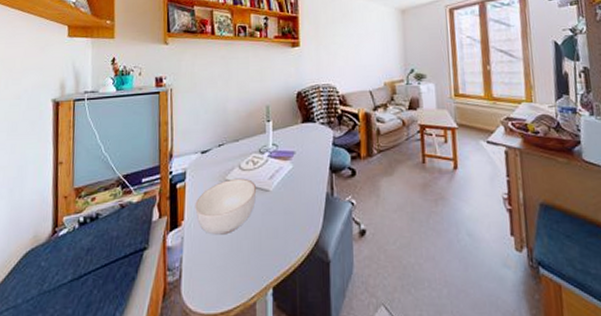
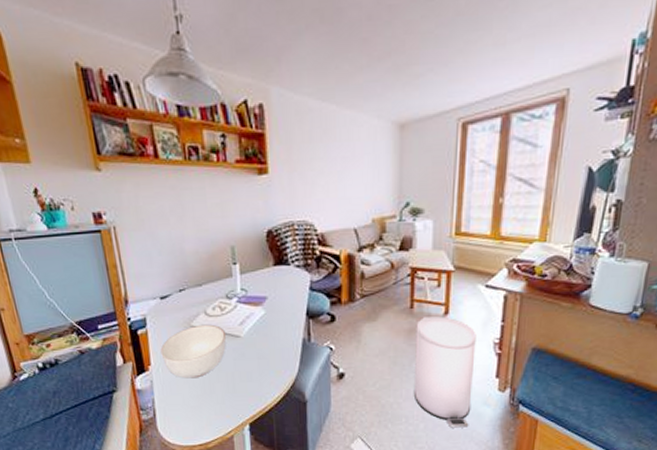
pedal bin: none [429,171,493,294] -> present [413,316,476,428]

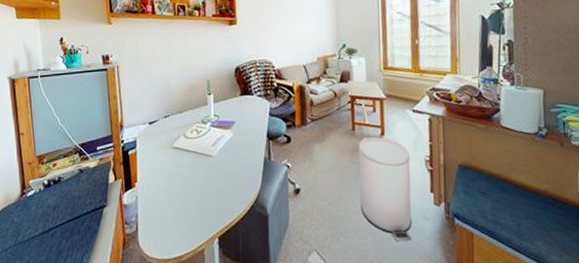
bowl: present [160,324,227,379] -> none [146,145,201,194]

